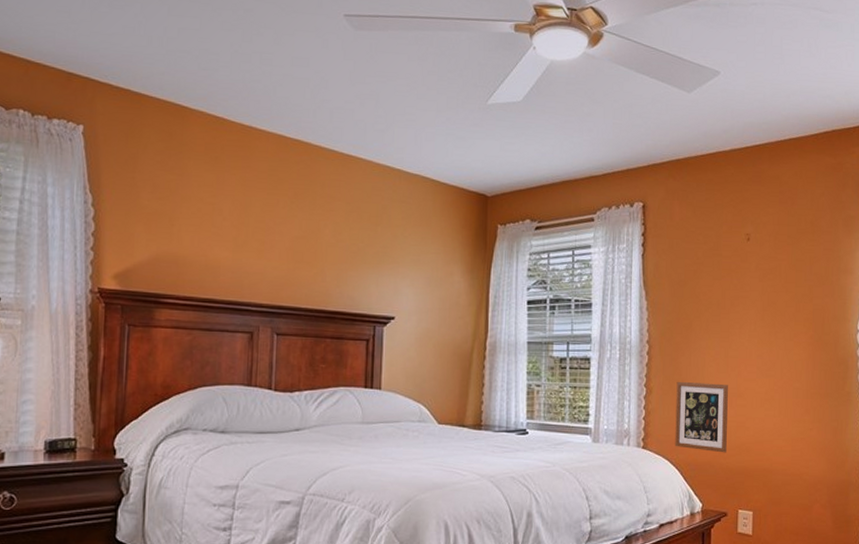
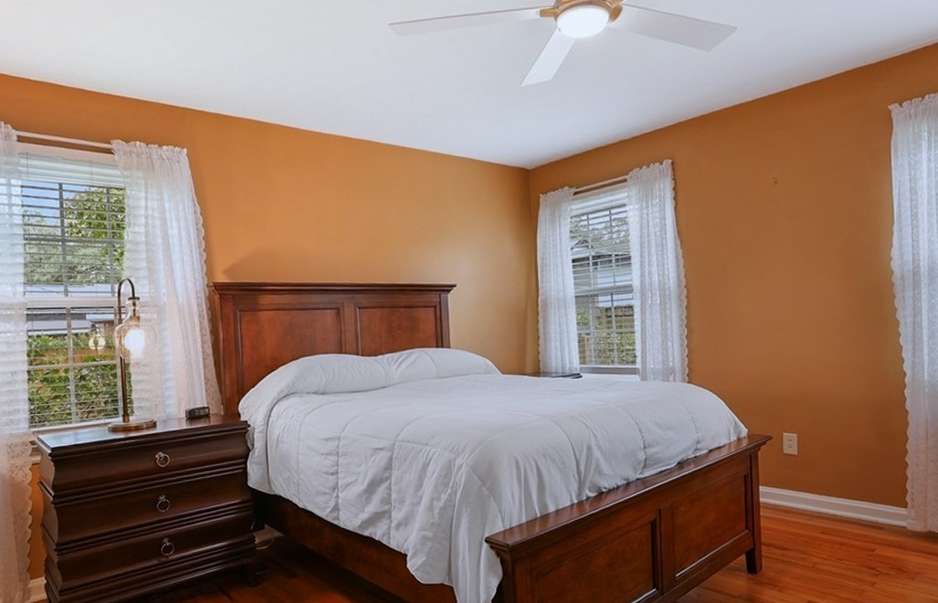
picture frame: present [675,381,728,453] -> none [715,319,768,382]

